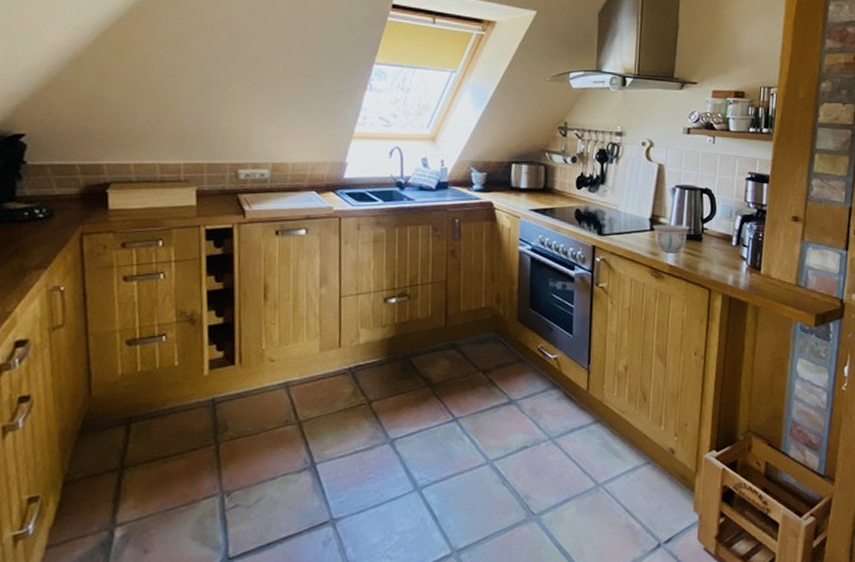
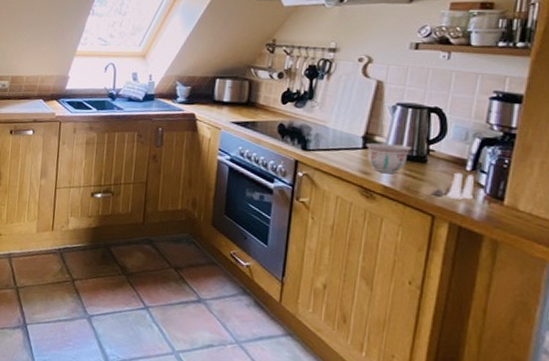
salt and pepper shaker set: none [707,247,738,272] -> present [431,172,474,200]

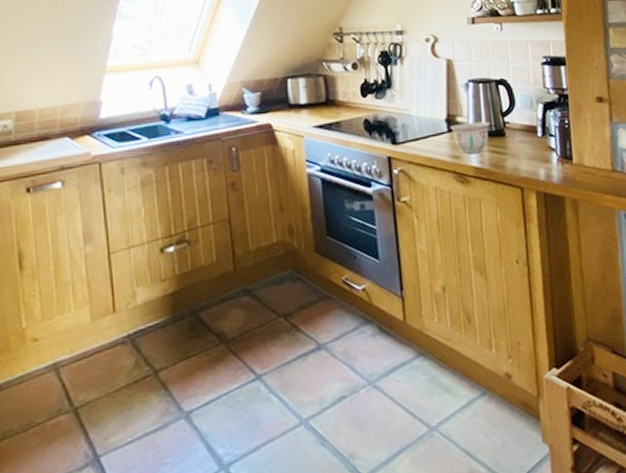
salt and pepper shaker set: present [431,172,474,200] -> none [515,139,549,167]

